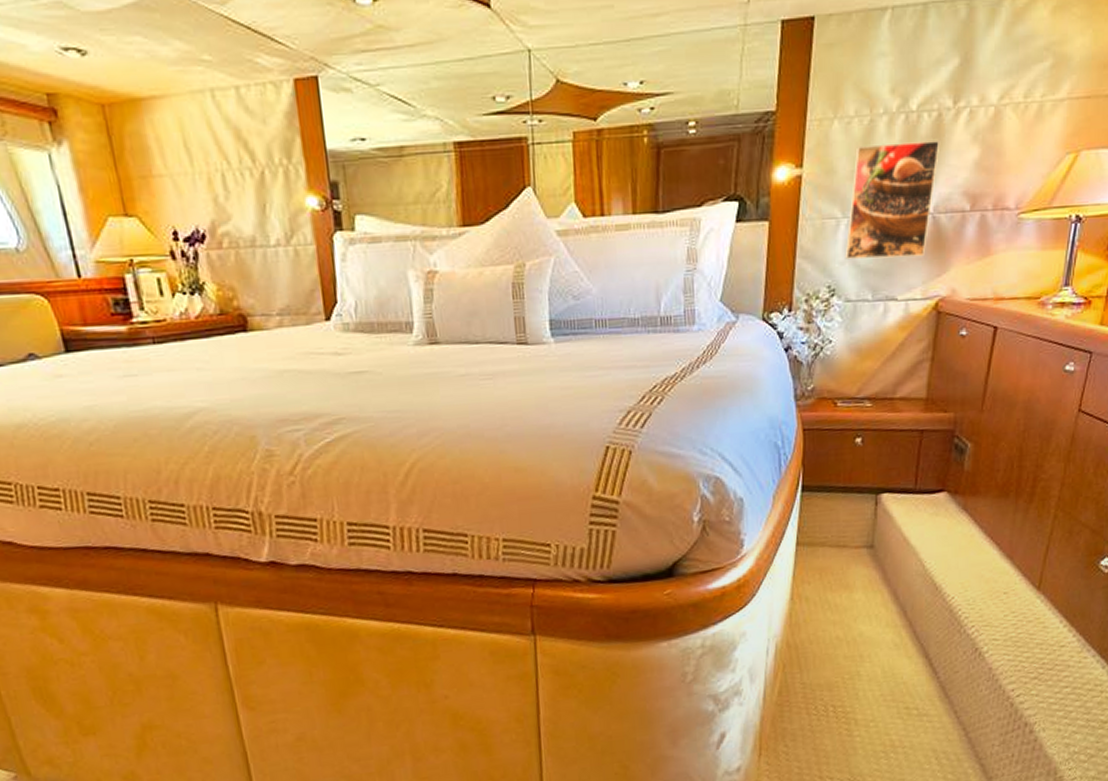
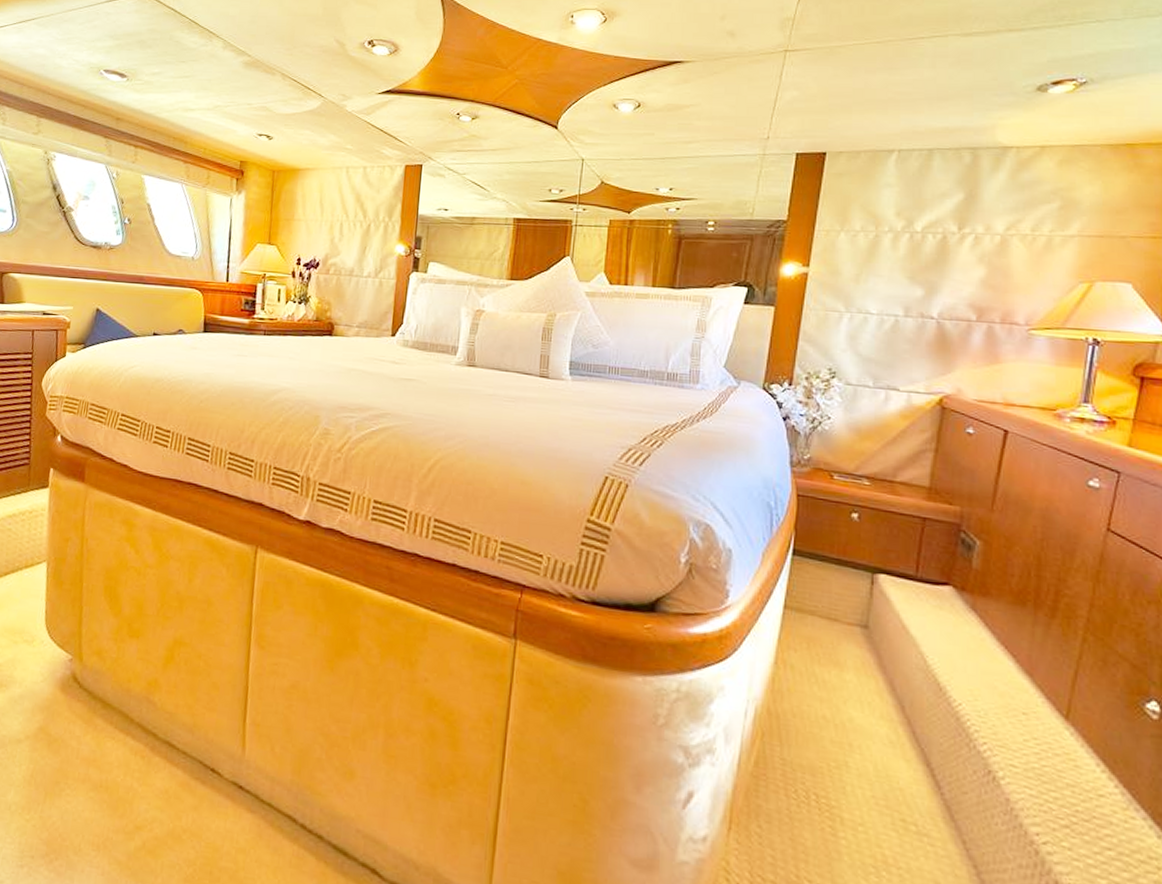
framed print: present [845,141,941,259] -> none [847,255,945,356]

